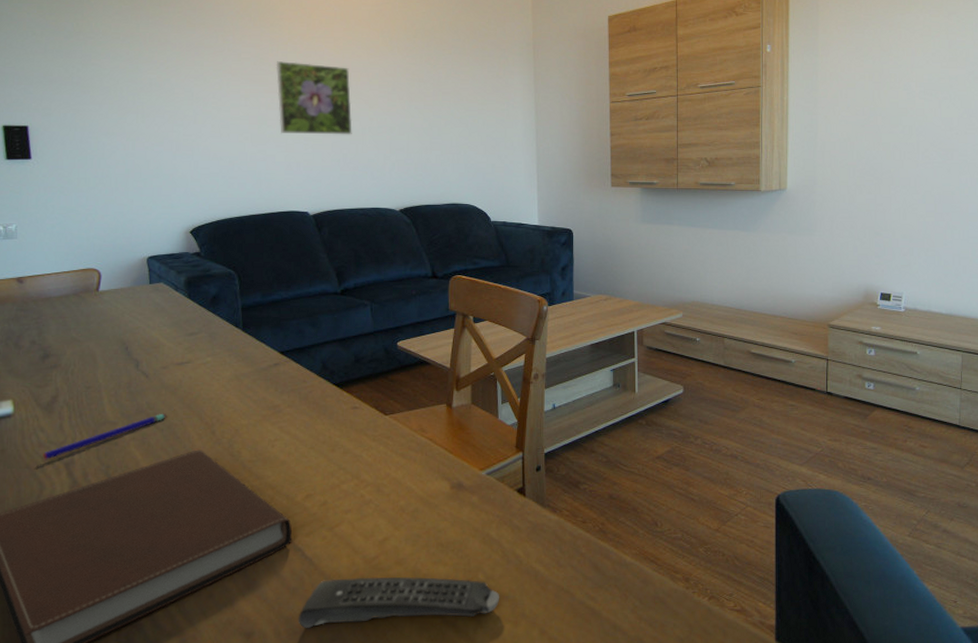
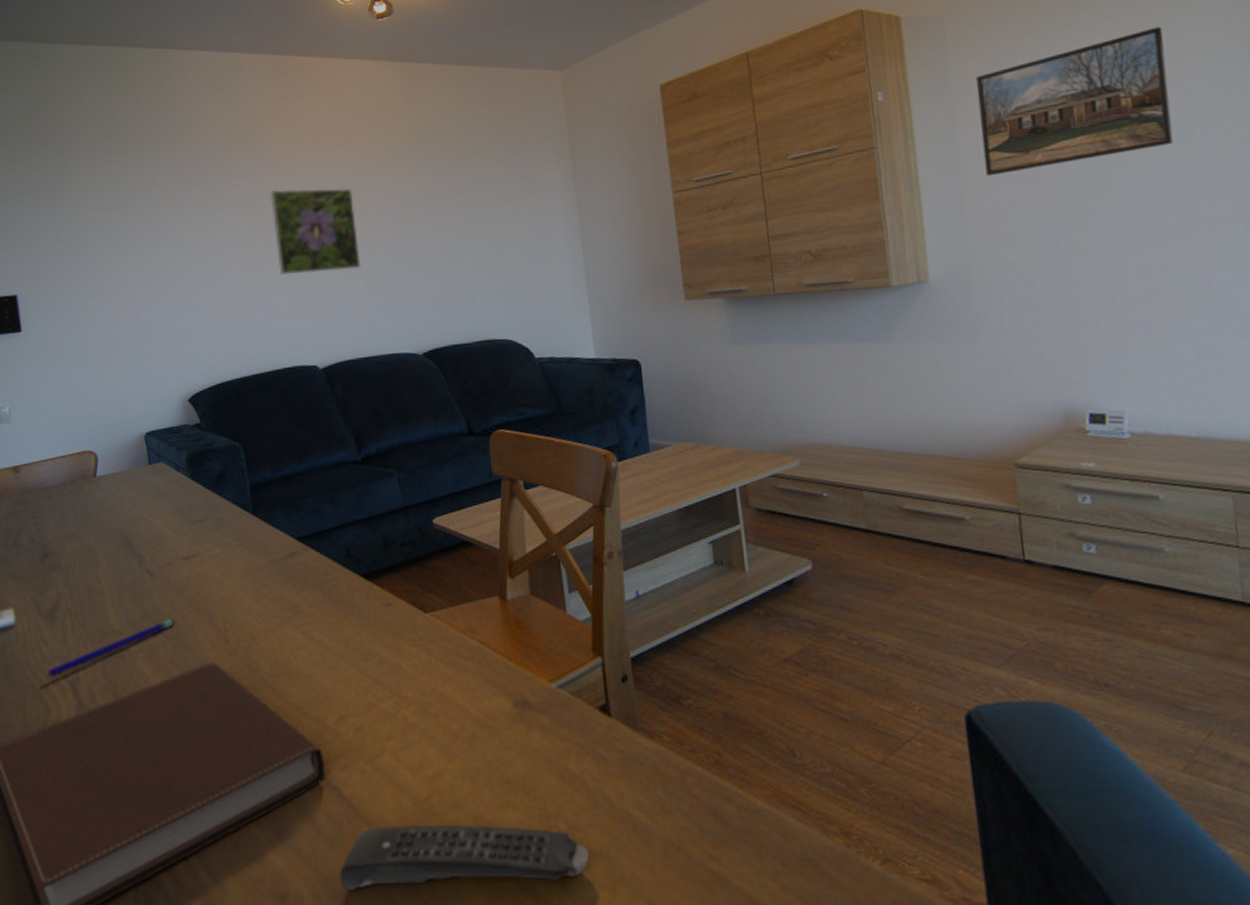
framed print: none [834,24,961,118] -> present [976,26,1174,177]

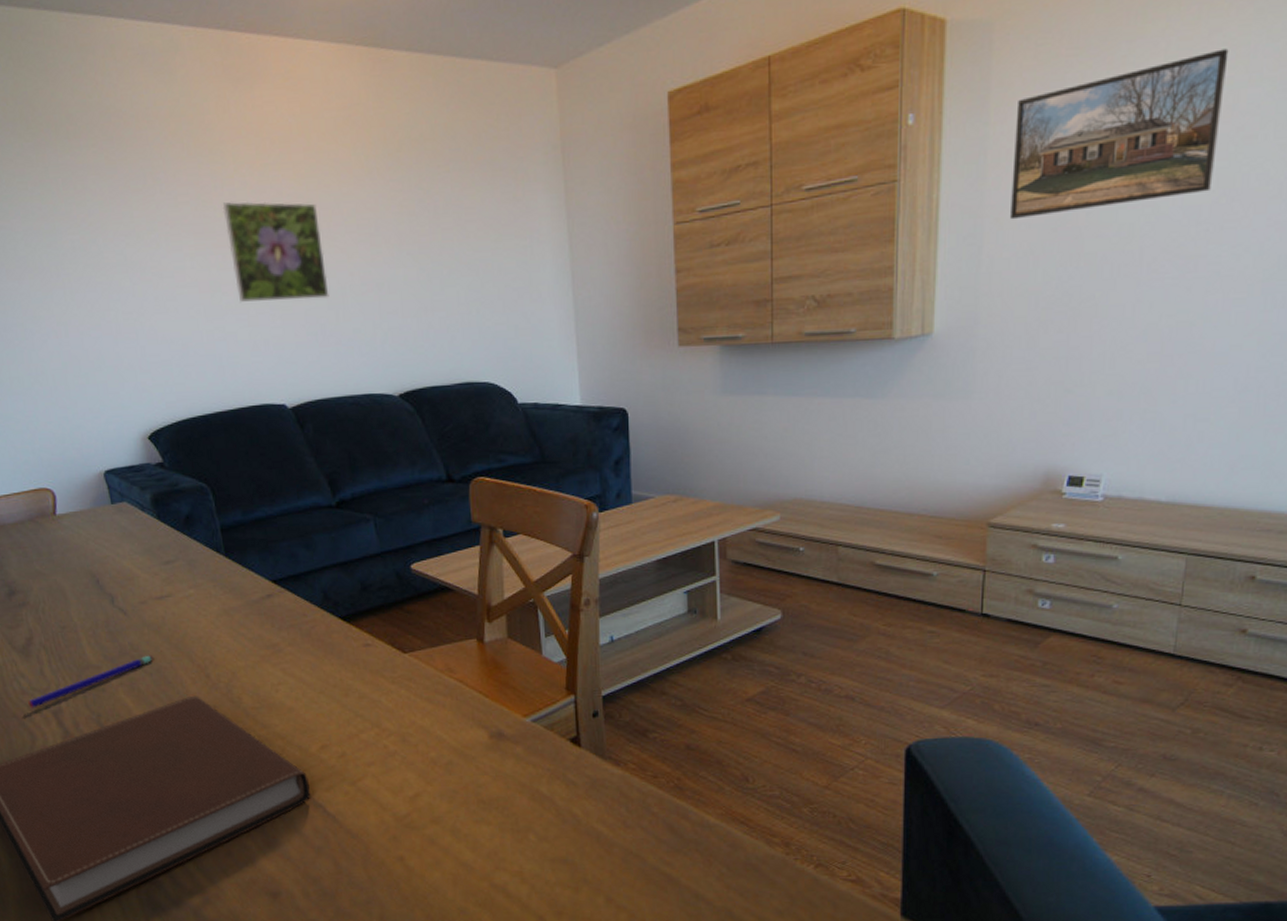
remote control: present [339,824,589,890] -> none [326,836,555,889]

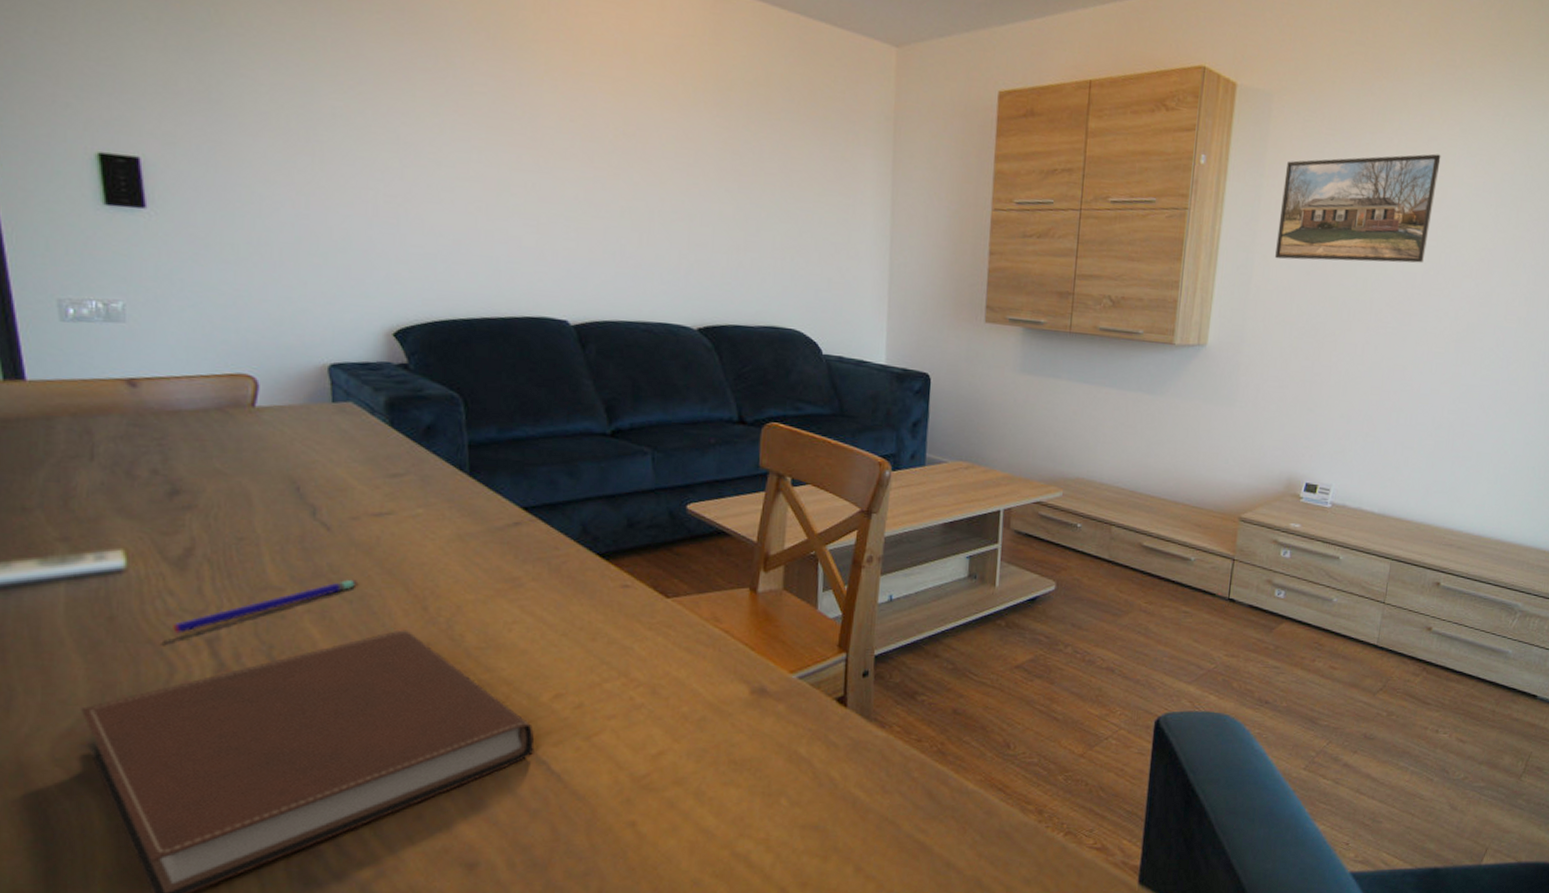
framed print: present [222,201,329,302] -> none [525,102,636,219]

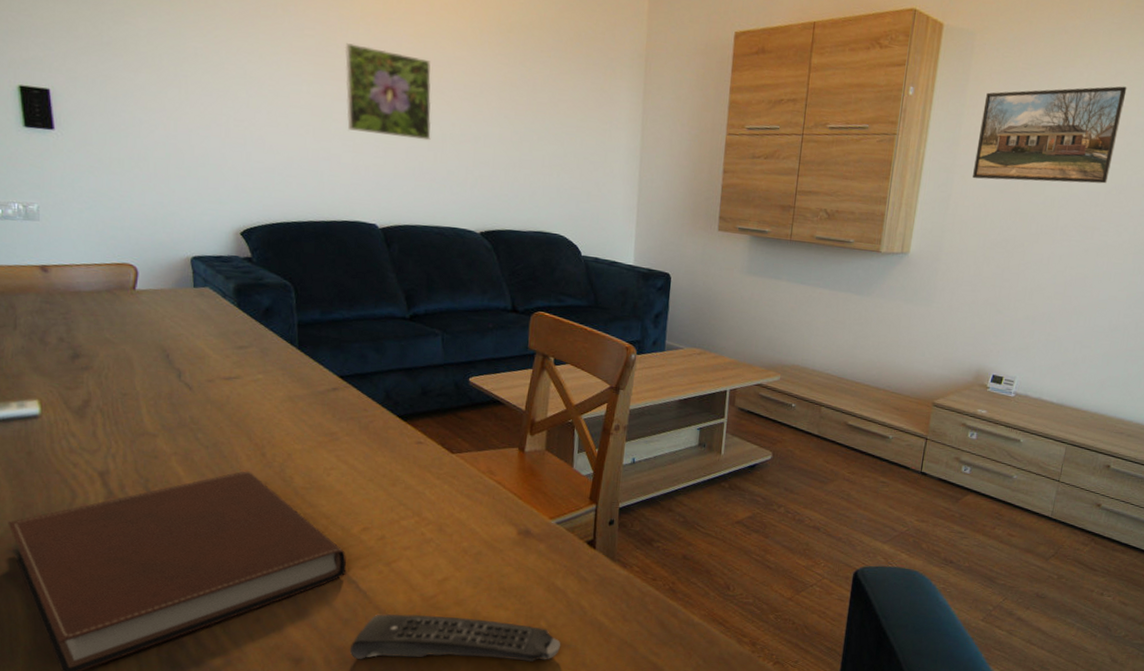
pen: present [173,579,357,634] -> none [75,429,212,467]
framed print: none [525,102,636,219] -> present [344,43,432,141]
remote control: none [539,798,806,859] -> present [349,614,560,663]

